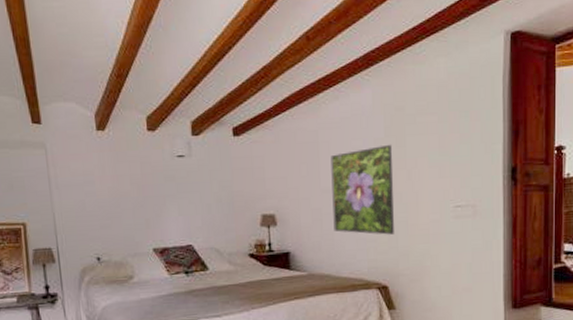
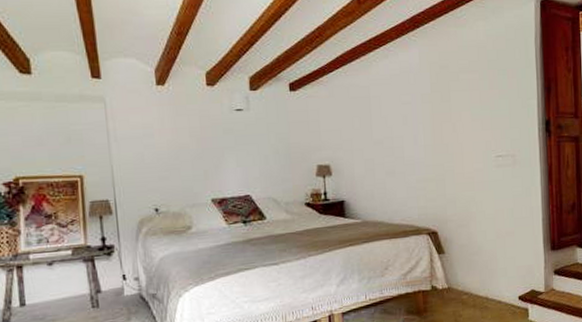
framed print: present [330,144,394,235] -> none [381,99,442,183]

